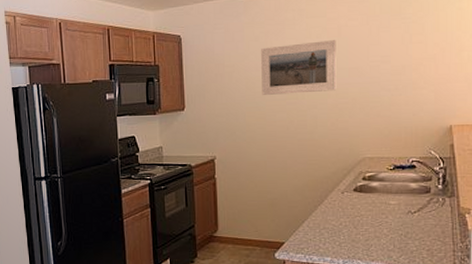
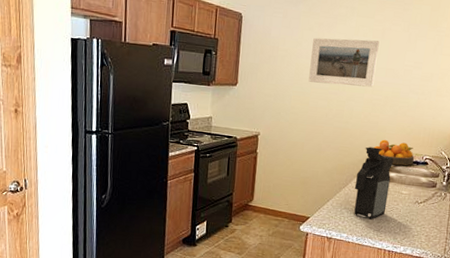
coffee maker: none [331,156,373,237] -> present [354,147,393,219]
fruit bowl: none [343,146,398,173] -> present [368,139,415,166]

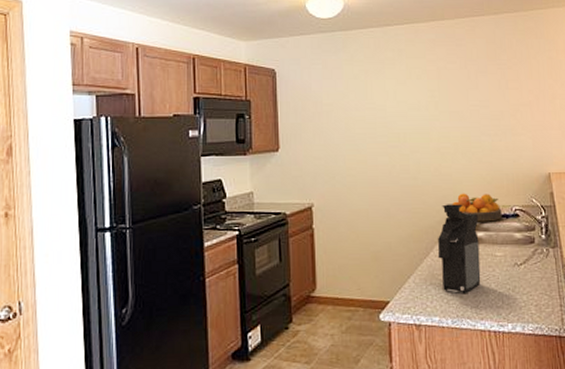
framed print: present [308,37,380,87] -> none [361,82,438,137]

